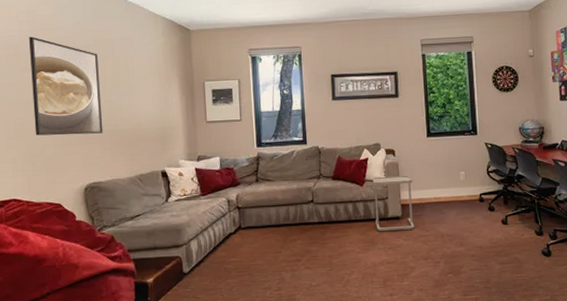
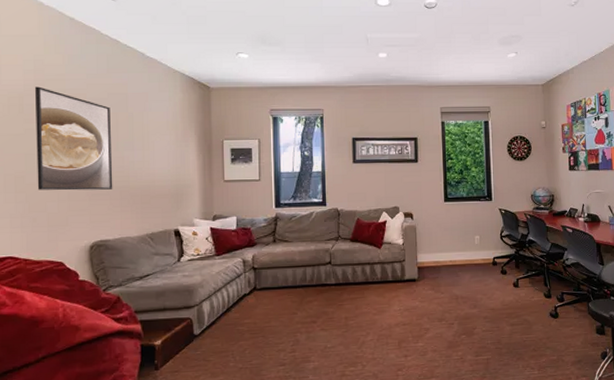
side table: present [368,175,415,231] -> none [385,238,431,293]

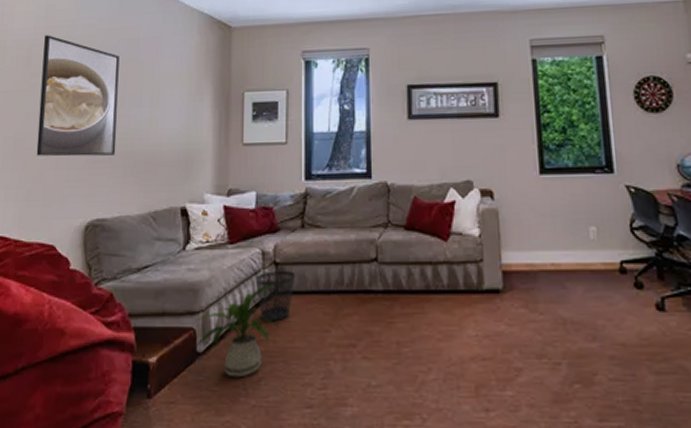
house plant: none [191,283,260,350] -> present [195,284,281,378]
wastebasket: none [238,273,270,309] -> present [255,271,296,321]

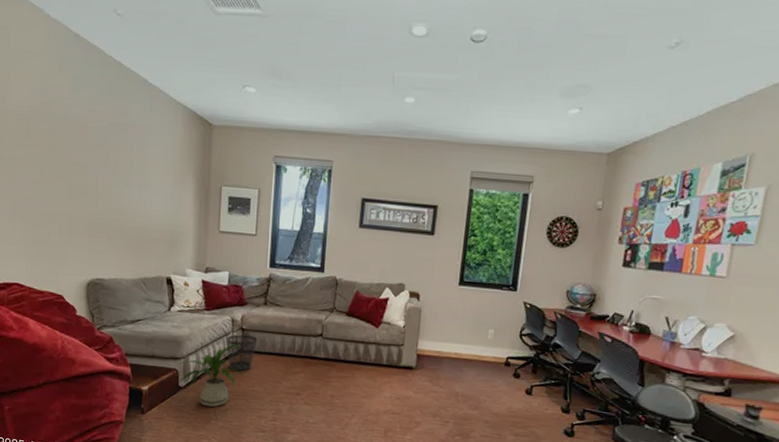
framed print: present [36,35,120,157] -> none [41,109,111,227]

